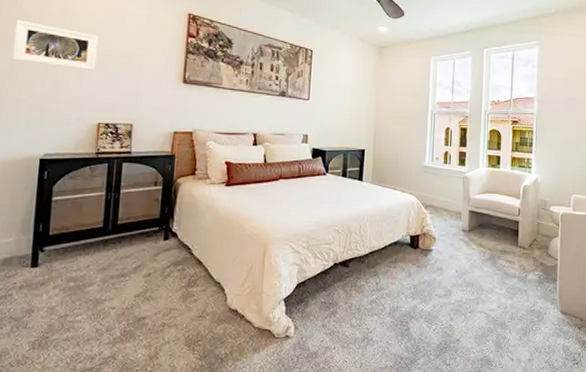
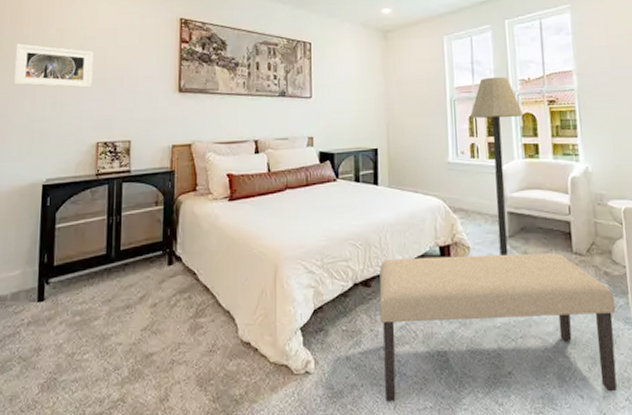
bench: none [354,244,546,362] -> present [379,253,617,402]
floor lamp: none [446,96,491,246] -> present [469,76,524,256]

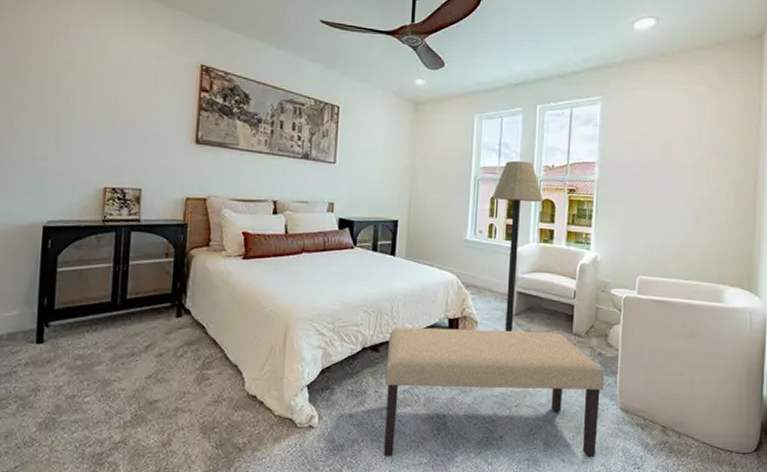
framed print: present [14,43,94,89] -> none [12,72,103,130]

